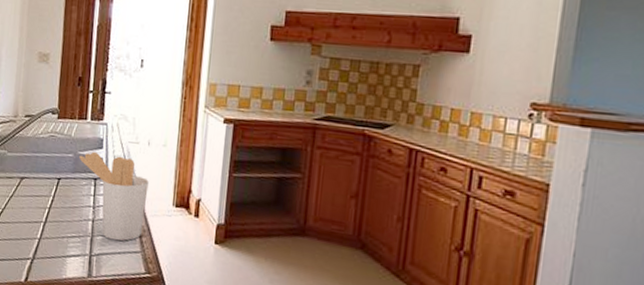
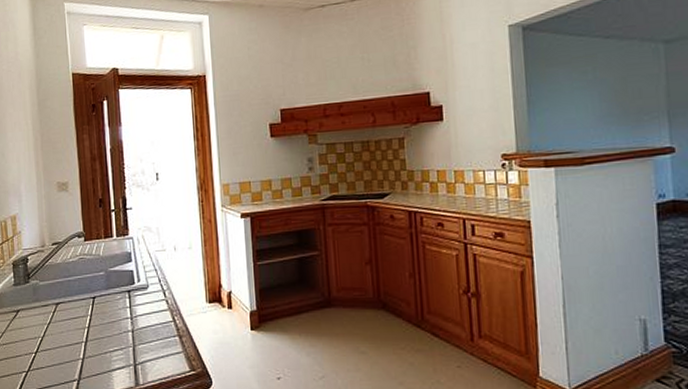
utensil holder: present [79,151,149,241] -> none [110,265,181,346]

